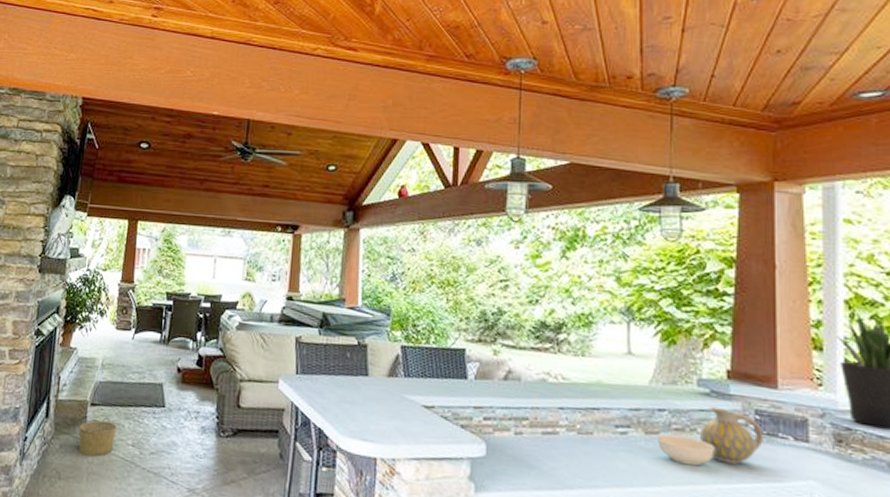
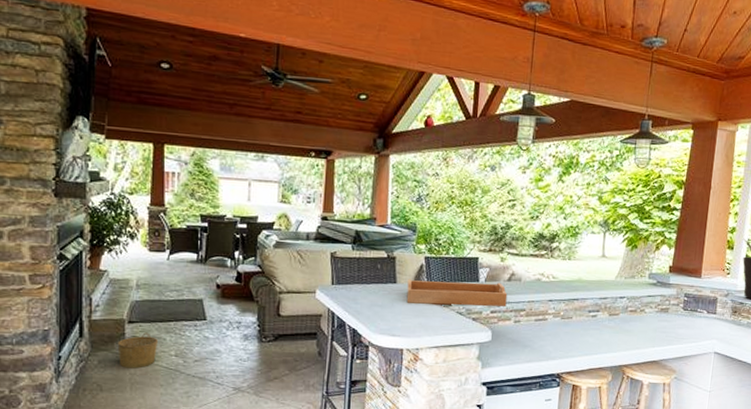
serving tray: none [380,371,504,413] -> present [406,279,508,307]
bowl: present [656,434,716,467] -> none [617,315,656,336]
pitcher: present [700,405,763,465] -> none [646,292,688,333]

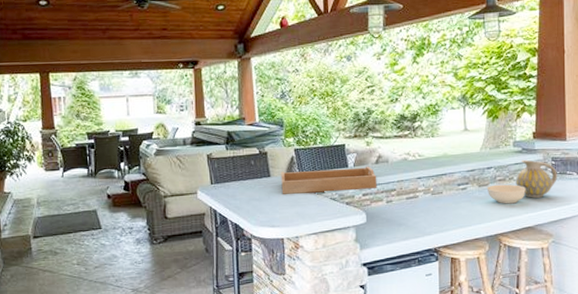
basket: present [117,332,158,369] -> none [26,245,61,280]
bowl: none [617,315,656,336] -> present [486,184,527,204]
pitcher: none [646,292,688,333] -> present [516,159,557,198]

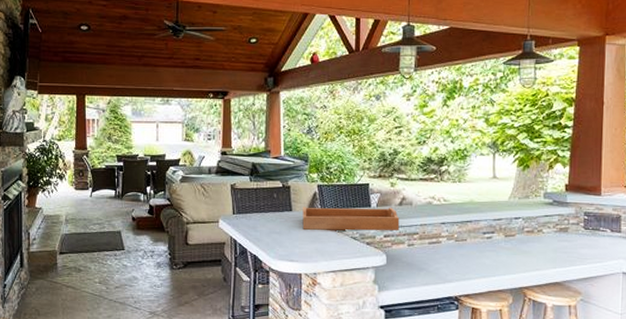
bowl: present [486,184,527,204] -> none [513,236,556,257]
pitcher: present [516,159,557,198] -> none [545,212,590,253]

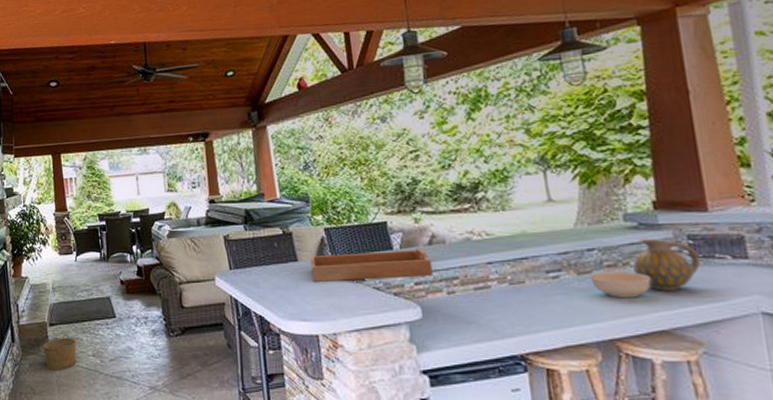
basket: none [51,262,84,295] -> present [43,334,77,371]
bowl: none [513,236,556,257] -> present [589,271,653,299]
pitcher: none [545,212,590,253] -> present [633,238,701,291]

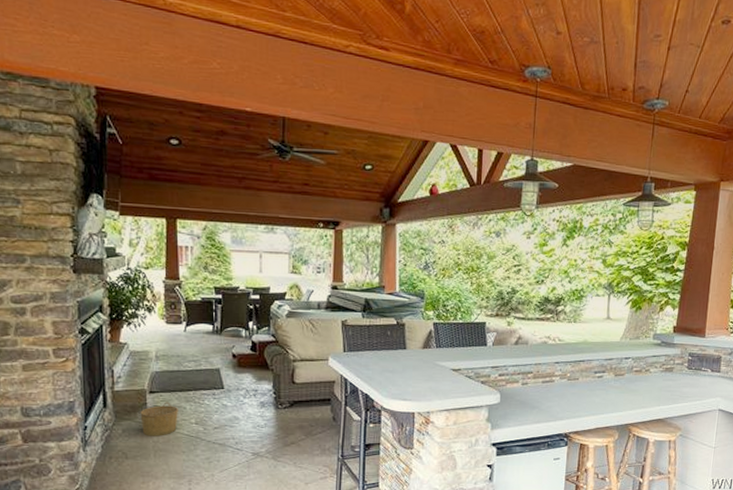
serving tray: present [310,248,434,282] -> none [416,345,515,370]
bowl: present [589,271,653,299] -> none [622,375,661,395]
pitcher: present [633,238,701,291] -> none [651,352,693,391]

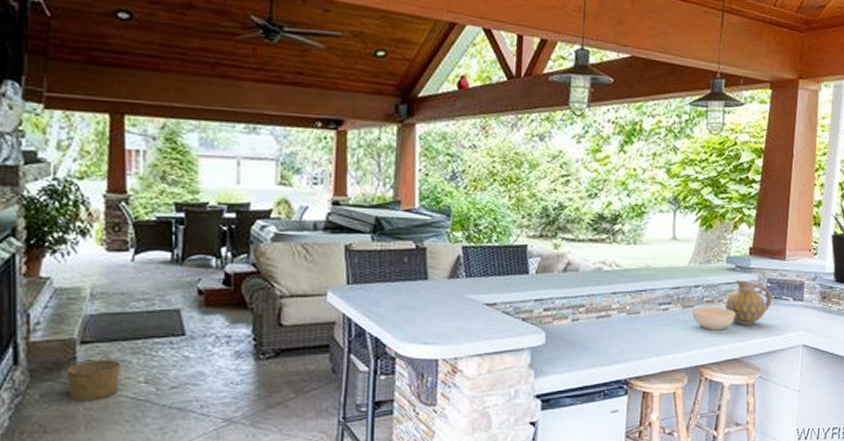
bowl: none [622,375,661,395] -> present [691,306,737,330]
pitcher: none [651,352,693,391] -> present [725,279,772,325]

